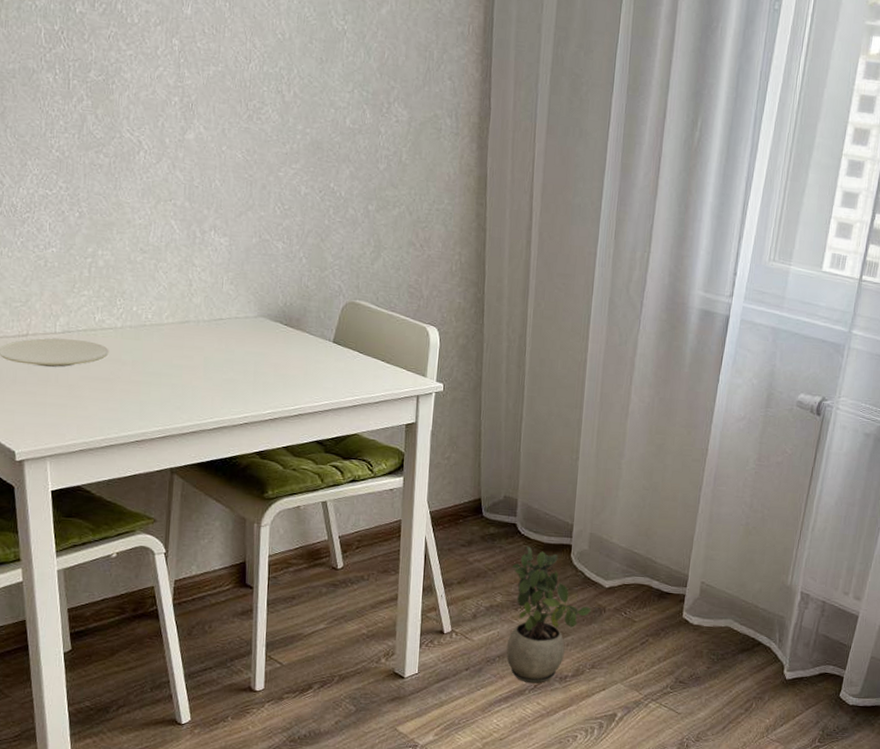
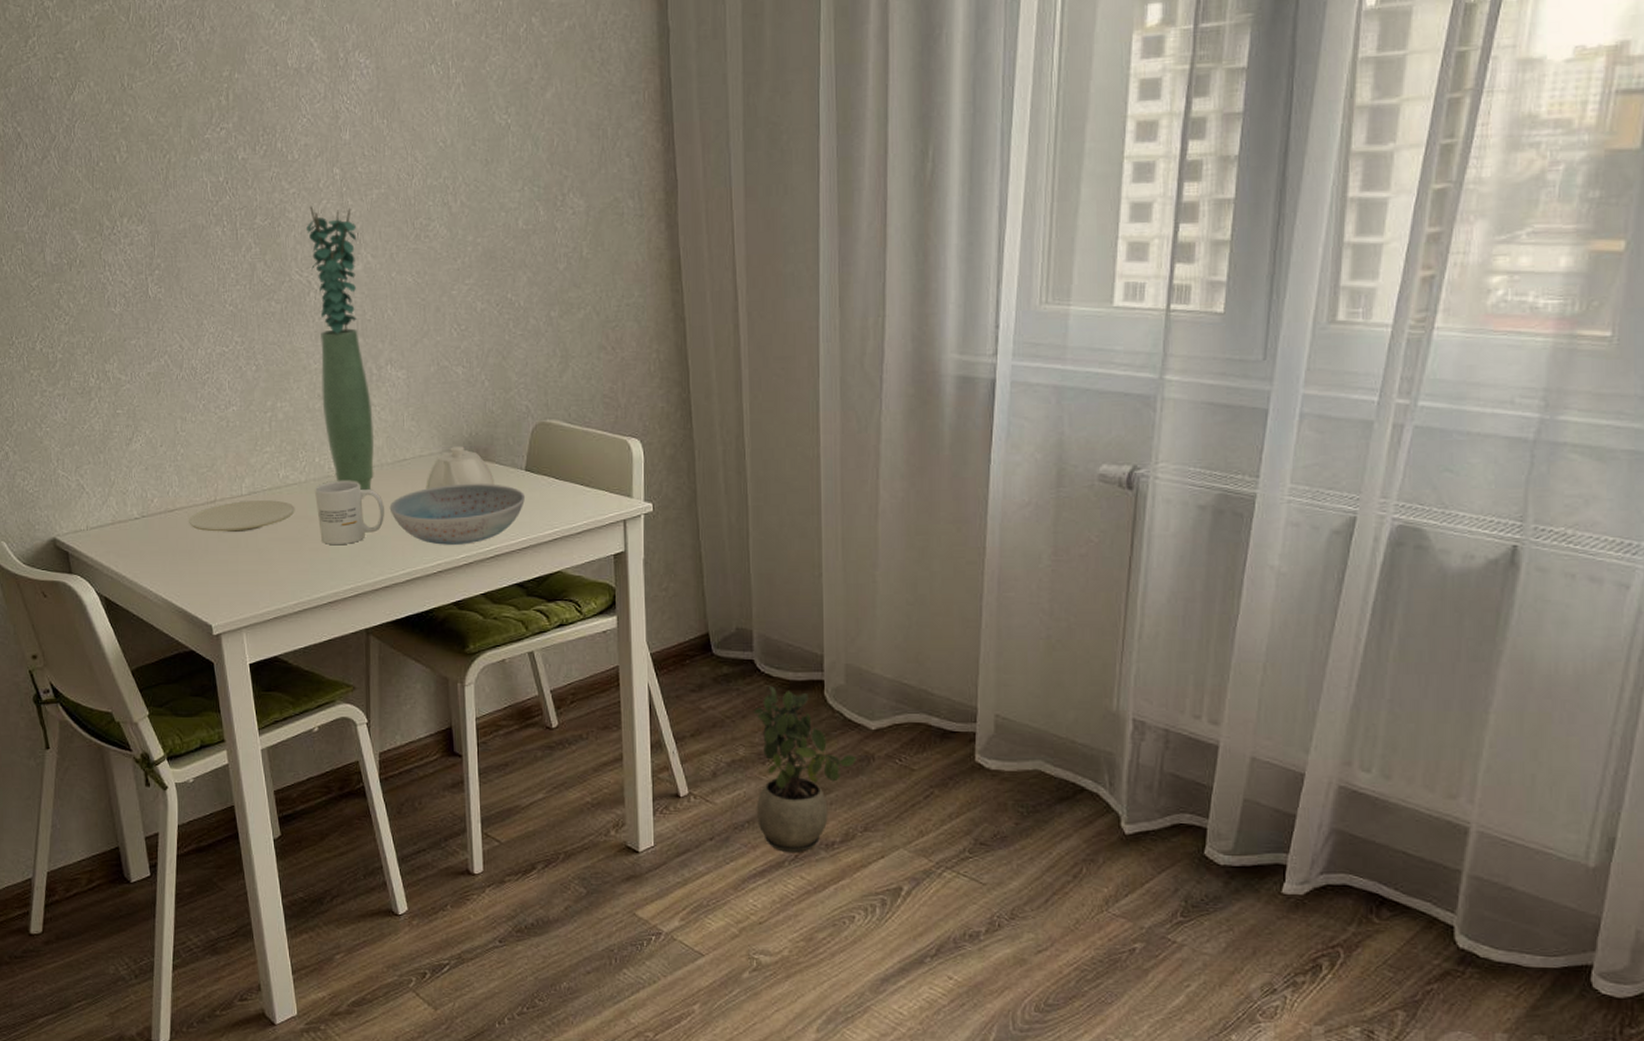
mug: none [130,330,198,390] -> present [315,481,384,546]
vase: none [141,70,193,344] -> present [307,206,374,491]
dish: none [202,346,331,402] -> present [389,483,525,545]
teapot: none [239,313,304,352] -> present [425,446,495,490]

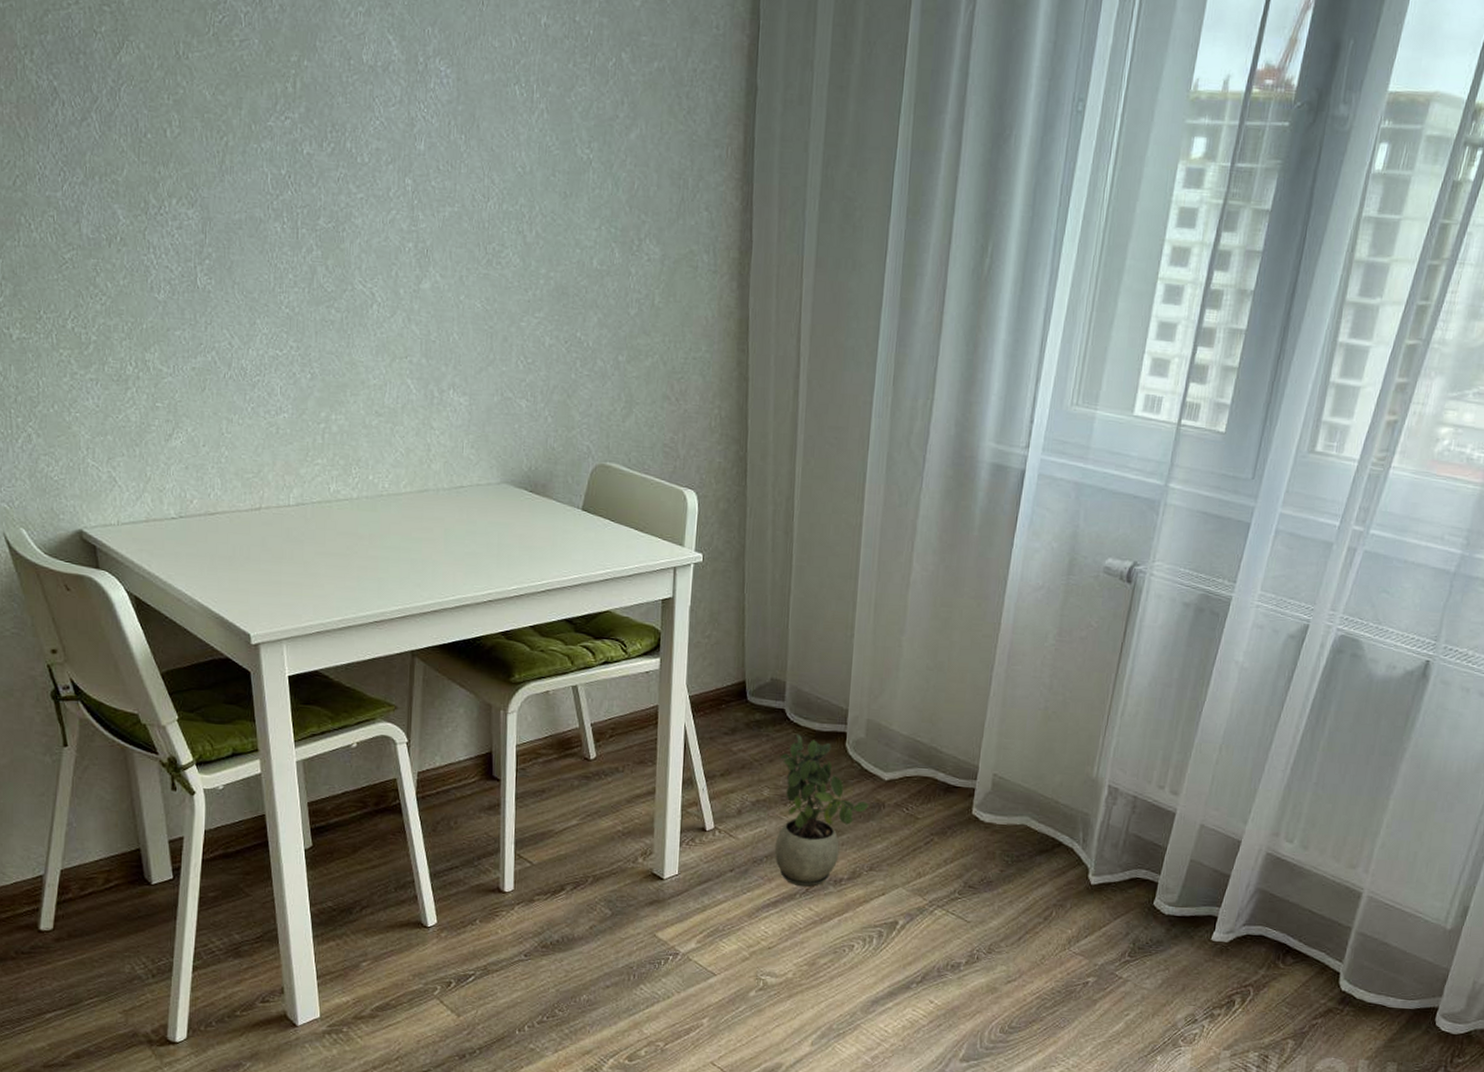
plate: present [188,500,295,532] -> none [229,511,345,543]
vase: present [307,206,374,491] -> none [373,214,432,514]
mug: present [315,481,384,546] -> none [367,501,438,566]
dish: present [389,483,525,545] -> none [443,516,580,577]
teapot: present [425,446,495,490] -> none [481,479,551,521]

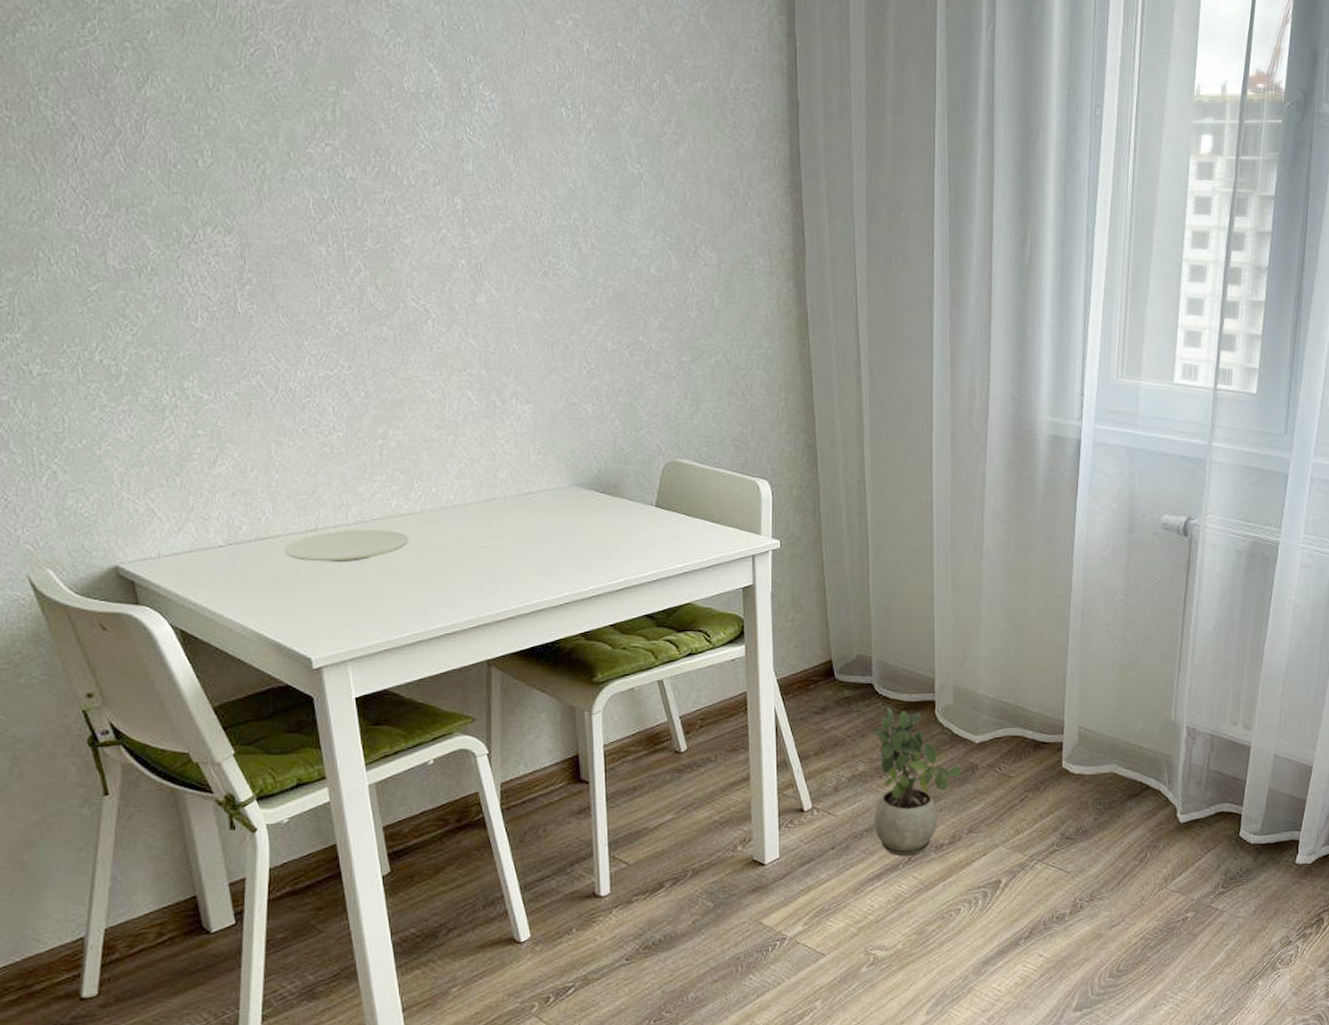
plate: none [229,511,345,543] -> present [283,530,409,562]

